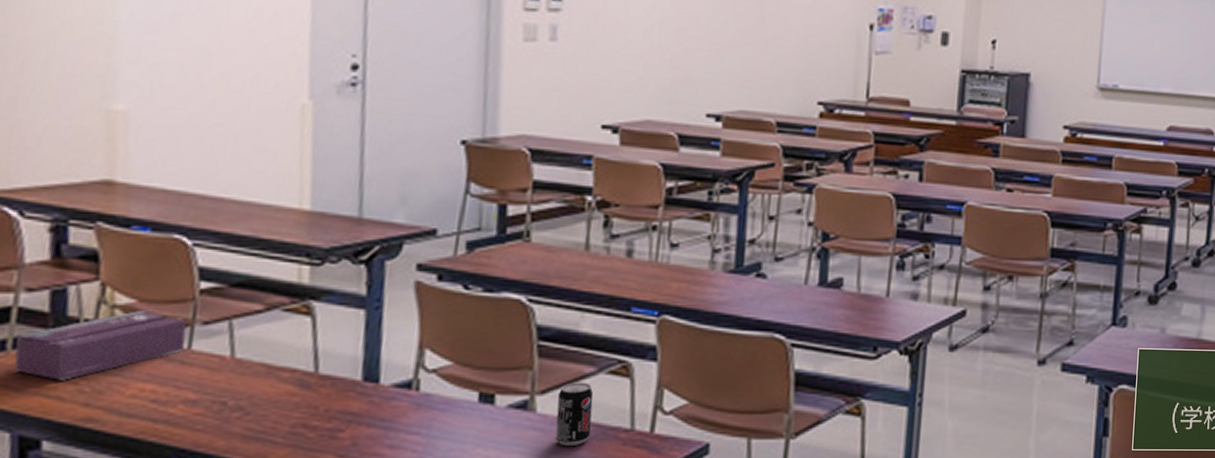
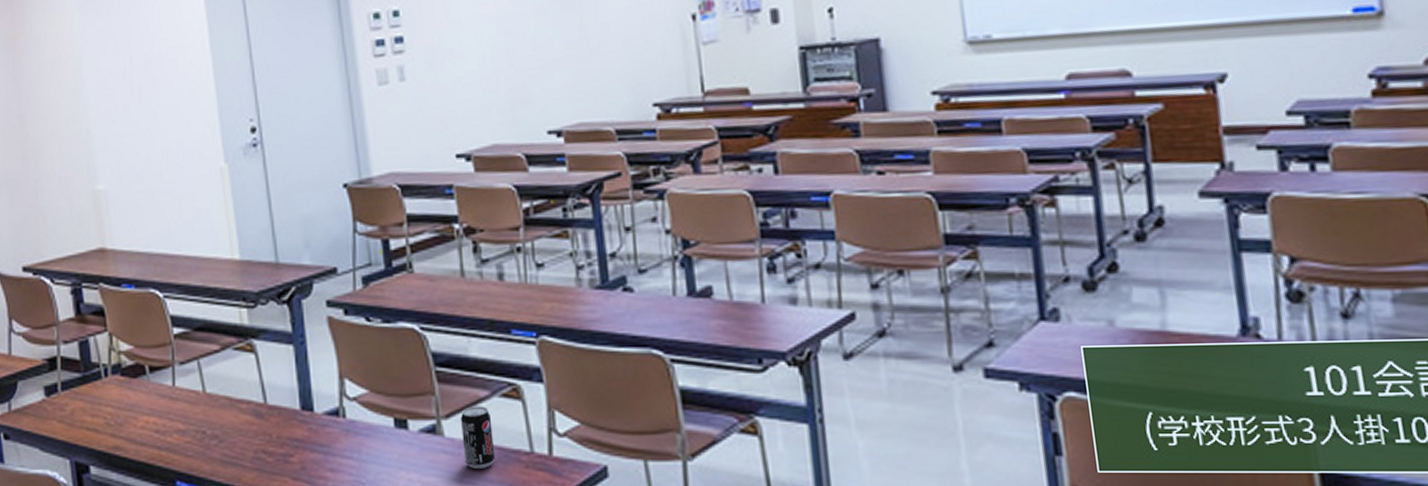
tissue box: present [14,309,186,381] -> none [63,354,170,416]

